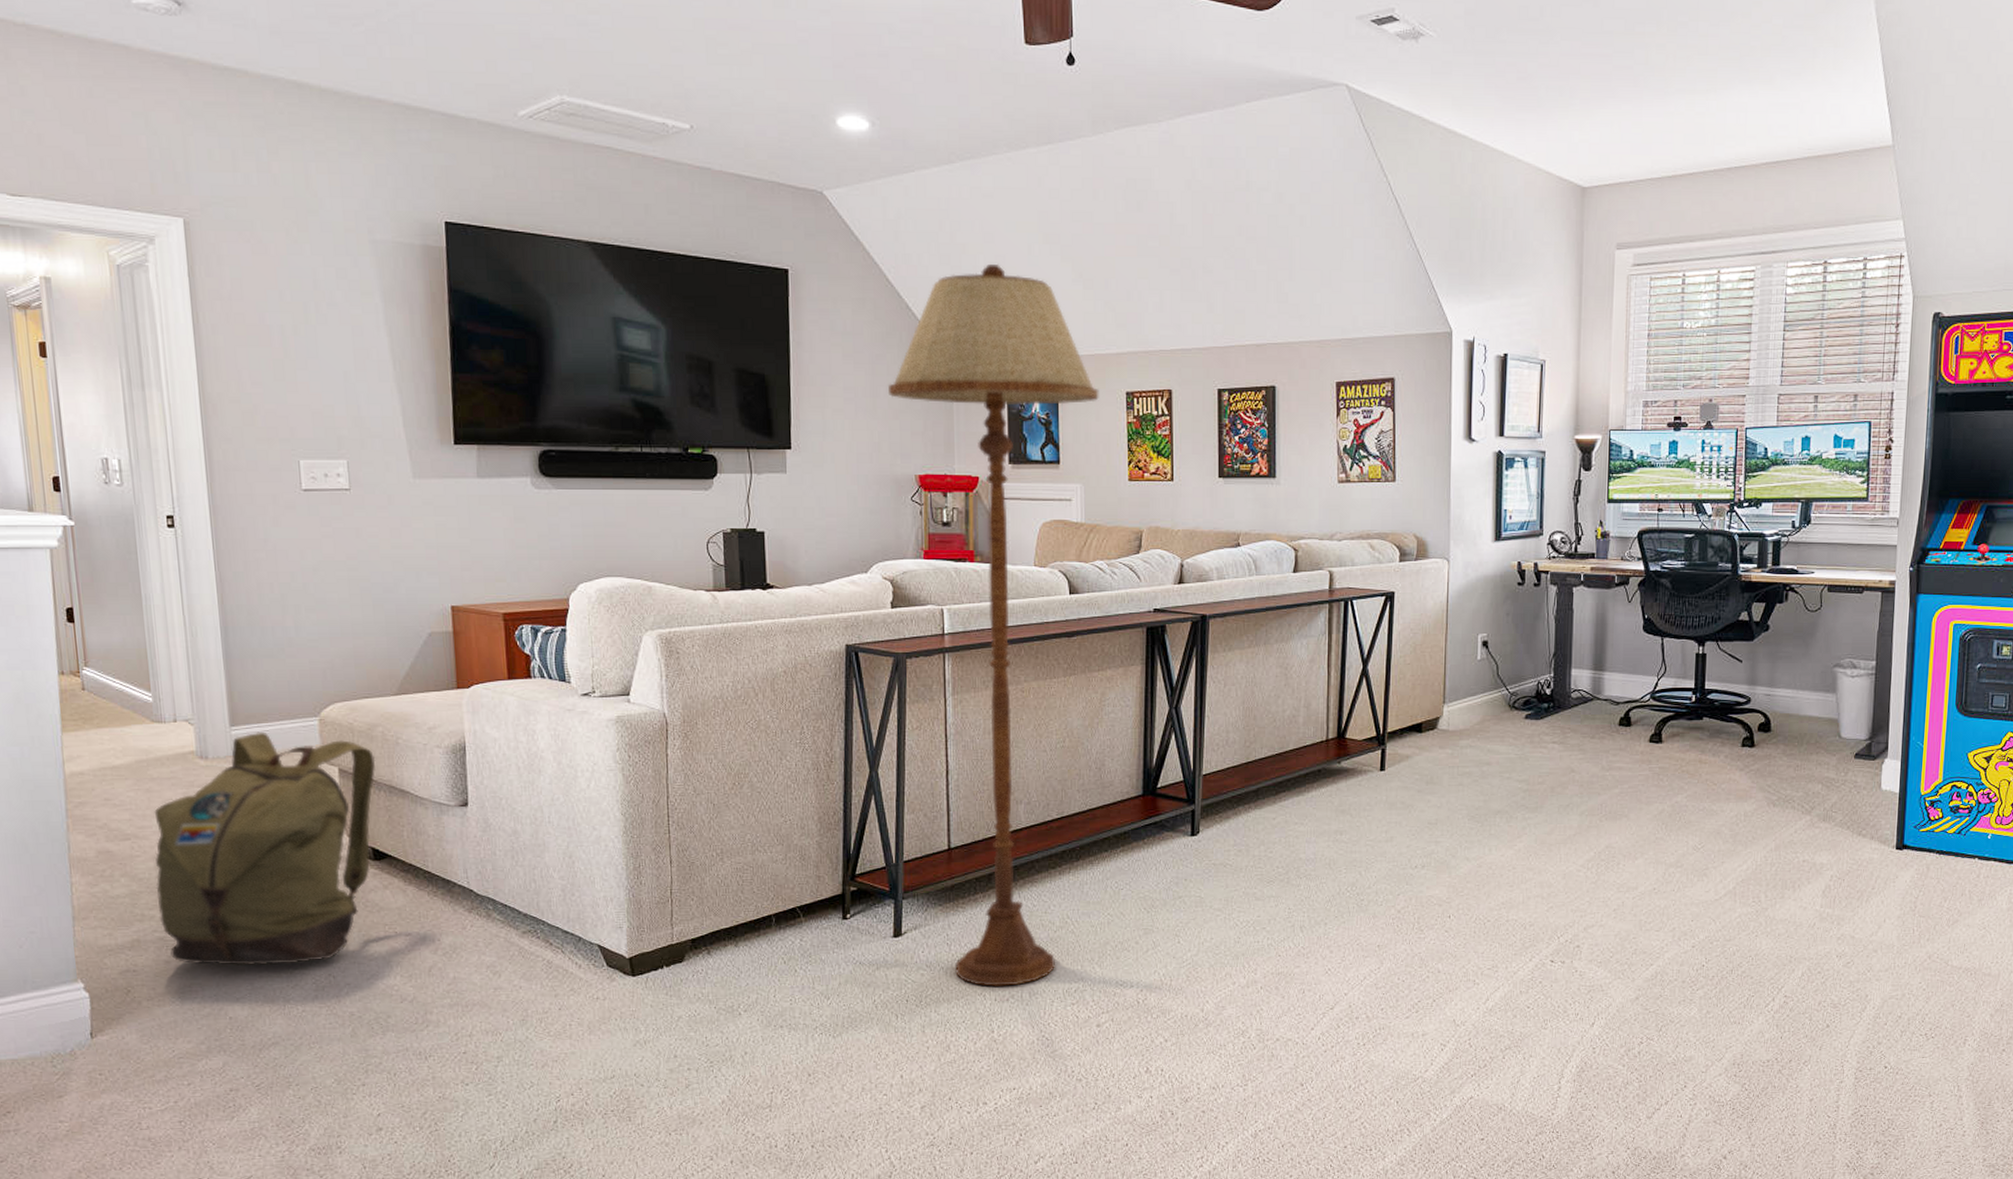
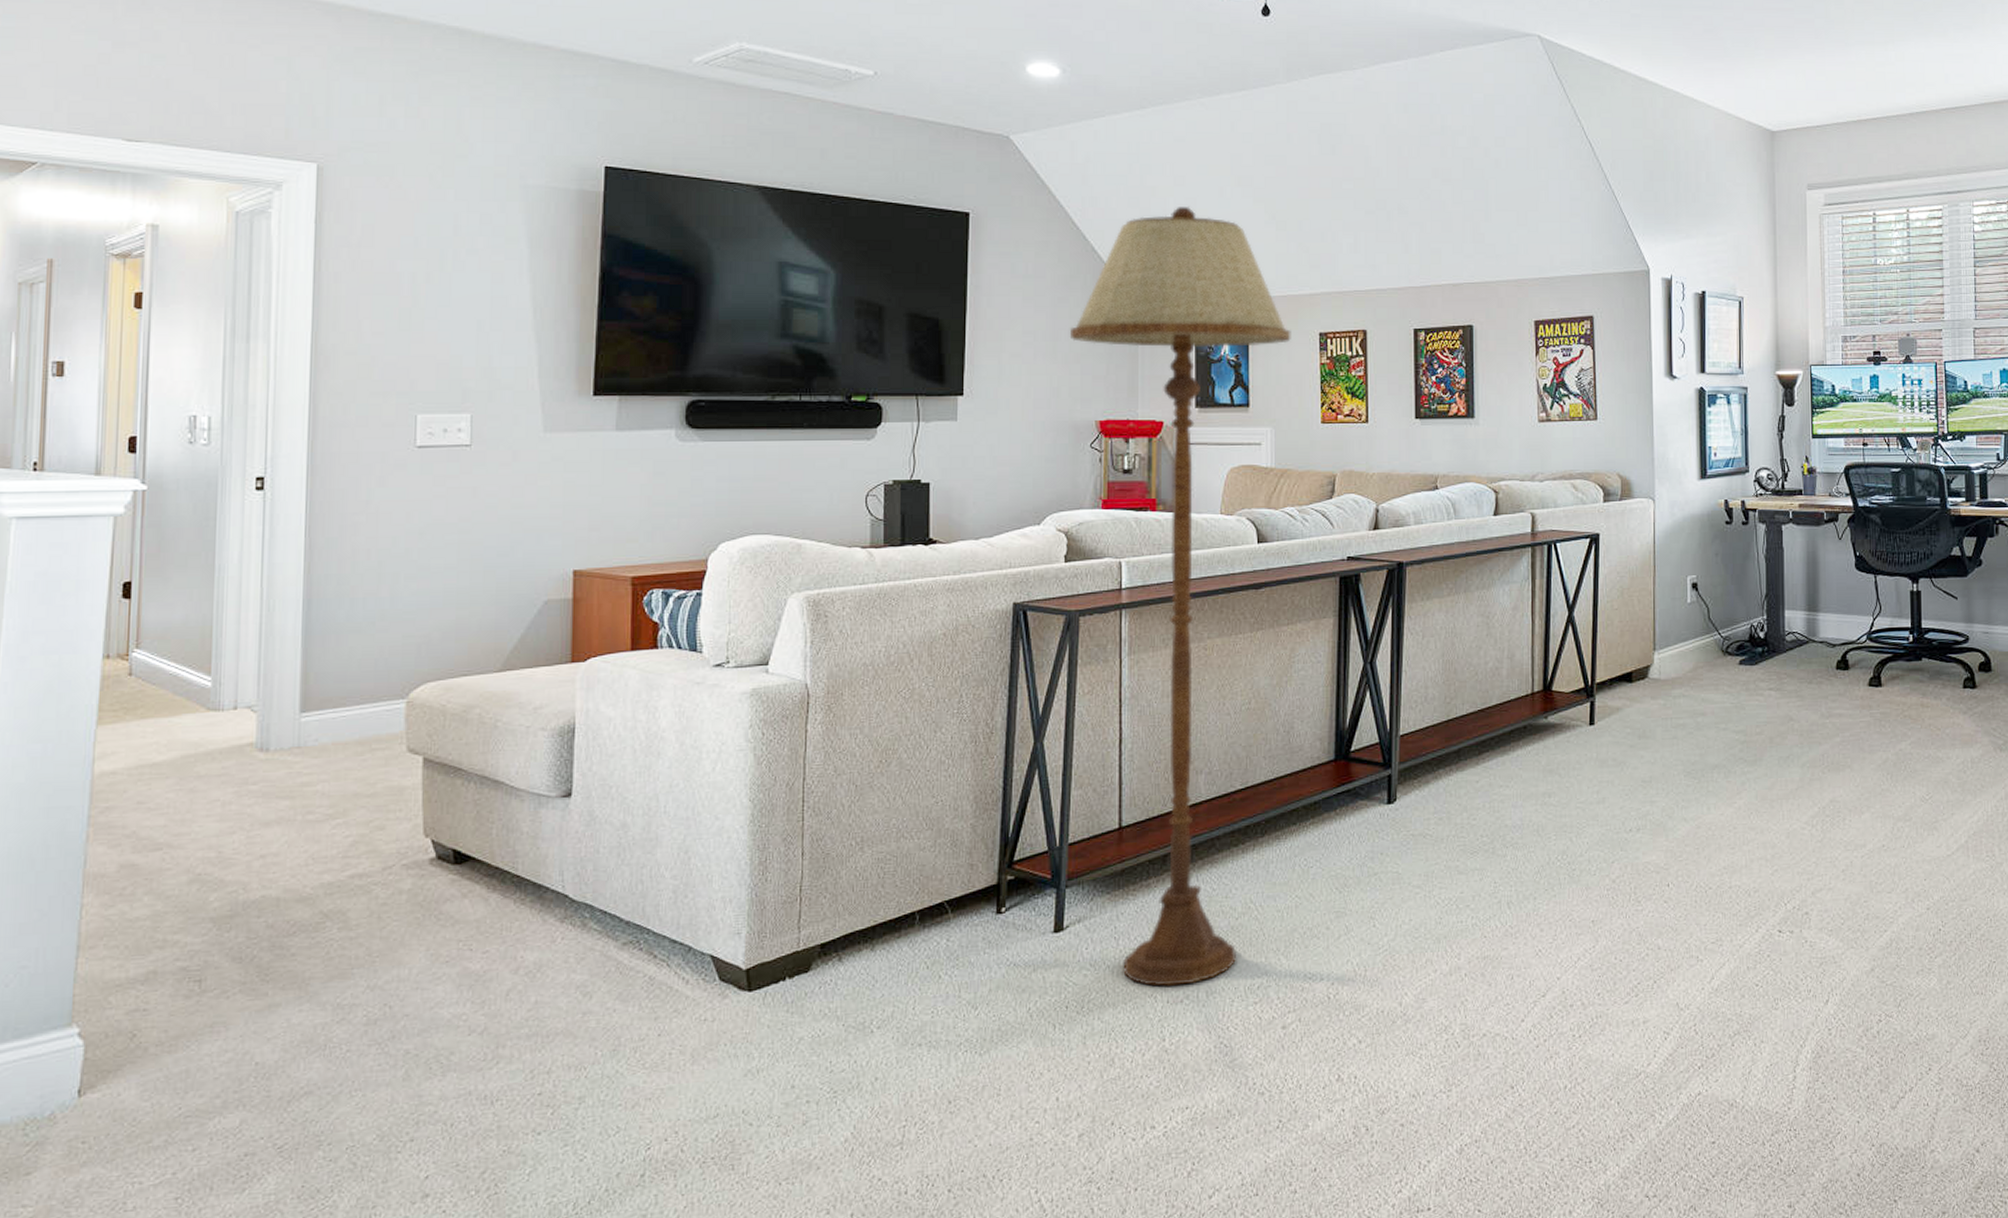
backpack: present [154,731,376,965] -> none [185,717,468,999]

